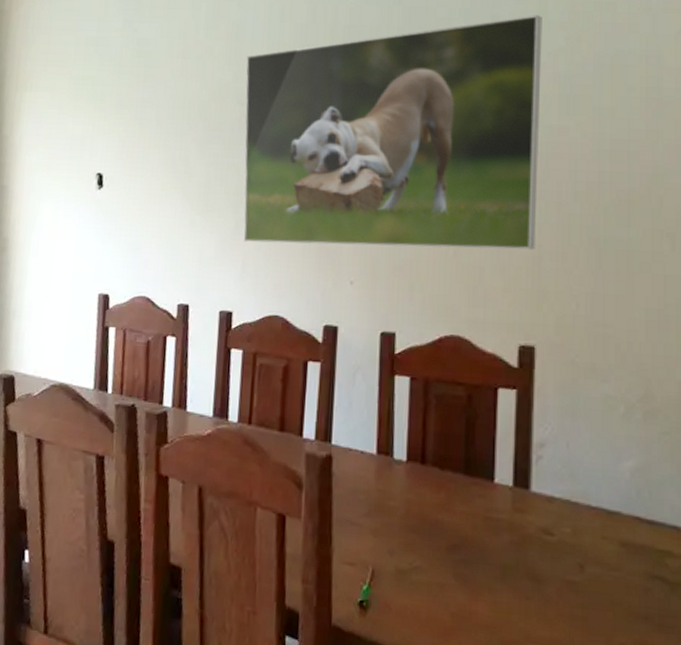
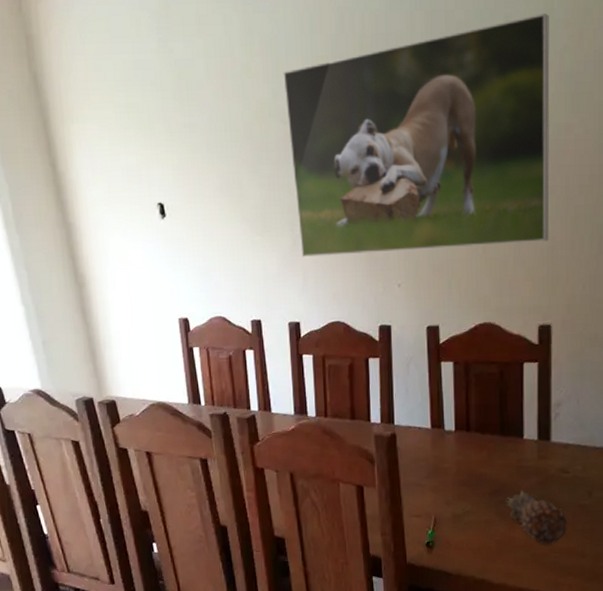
fruit: none [466,549,550,629] -> present [505,490,567,544]

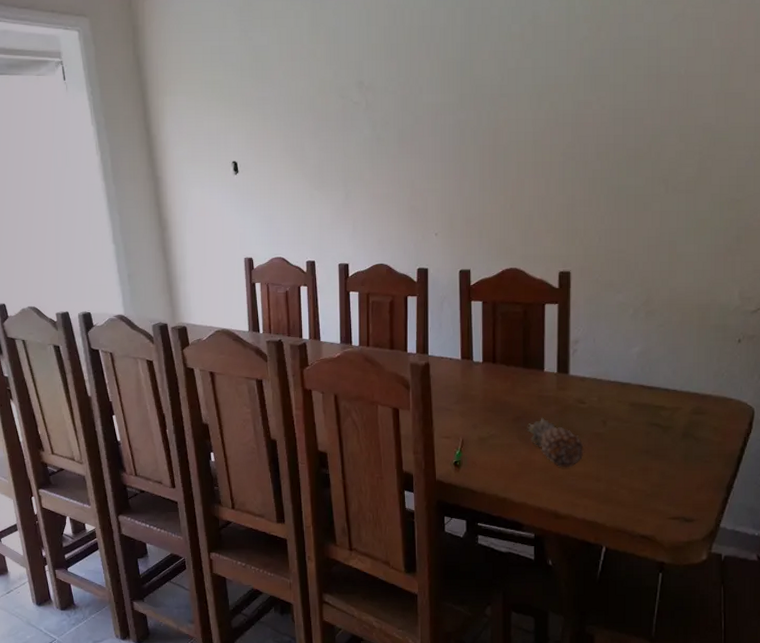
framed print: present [283,13,550,258] -> none [343,10,571,209]

